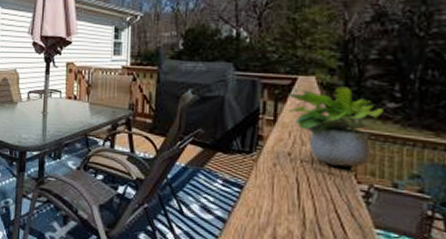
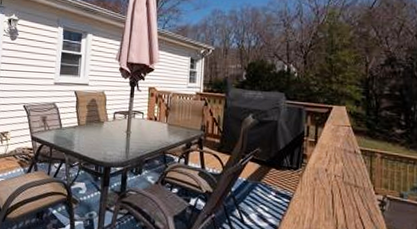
potted plant: present [287,86,384,168] -> none [325,115,394,181]

